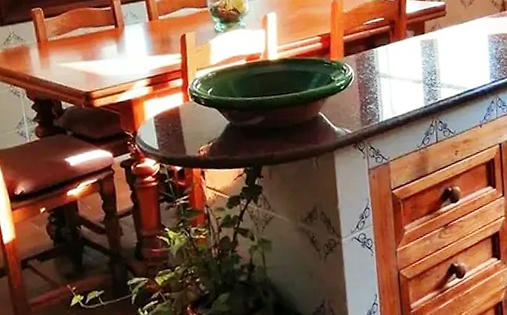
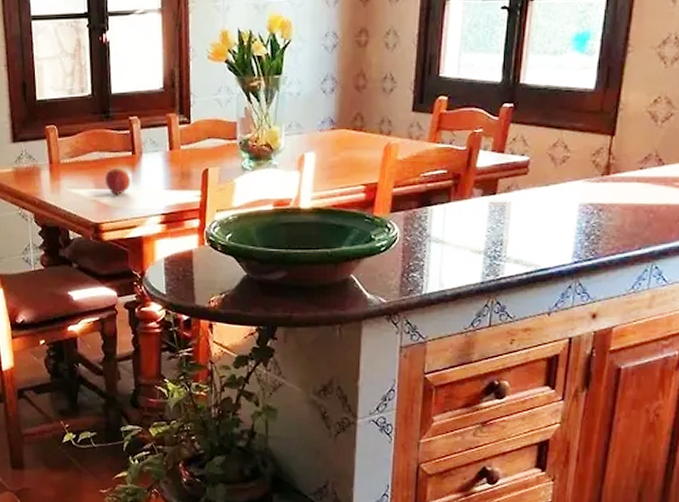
fruit: none [92,40,117,65] -> present [105,168,131,195]

